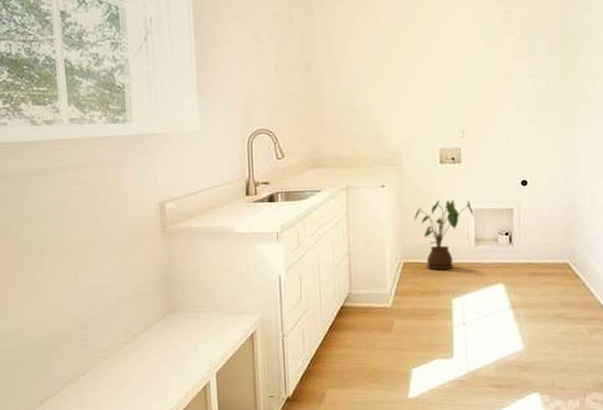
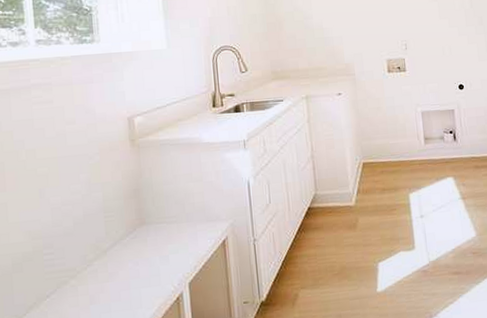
house plant: present [414,199,474,271] -> none [369,104,422,168]

